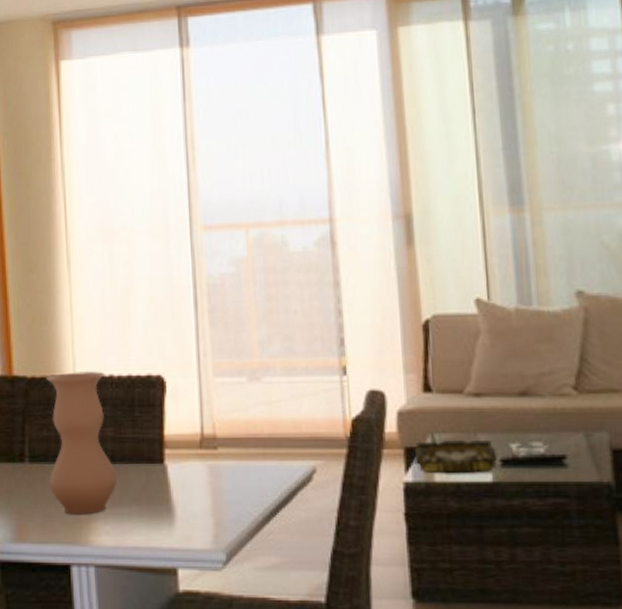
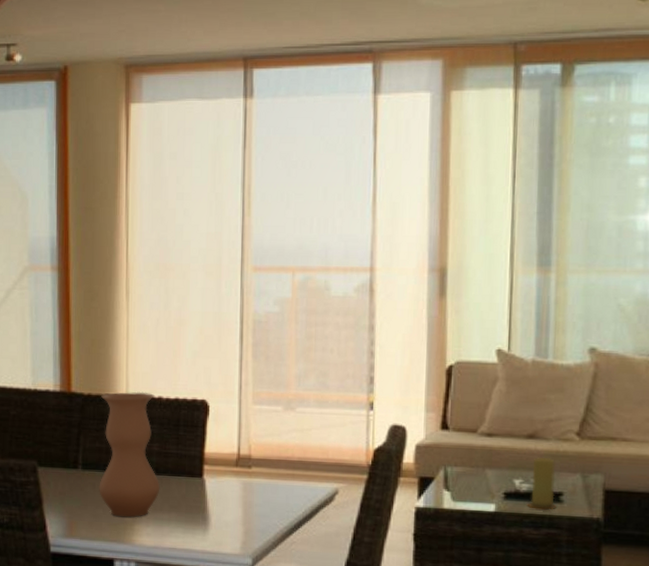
decorative tray: present [415,439,497,473] -> none [428,473,501,503]
candle: none [528,416,561,476] -> present [527,457,557,510]

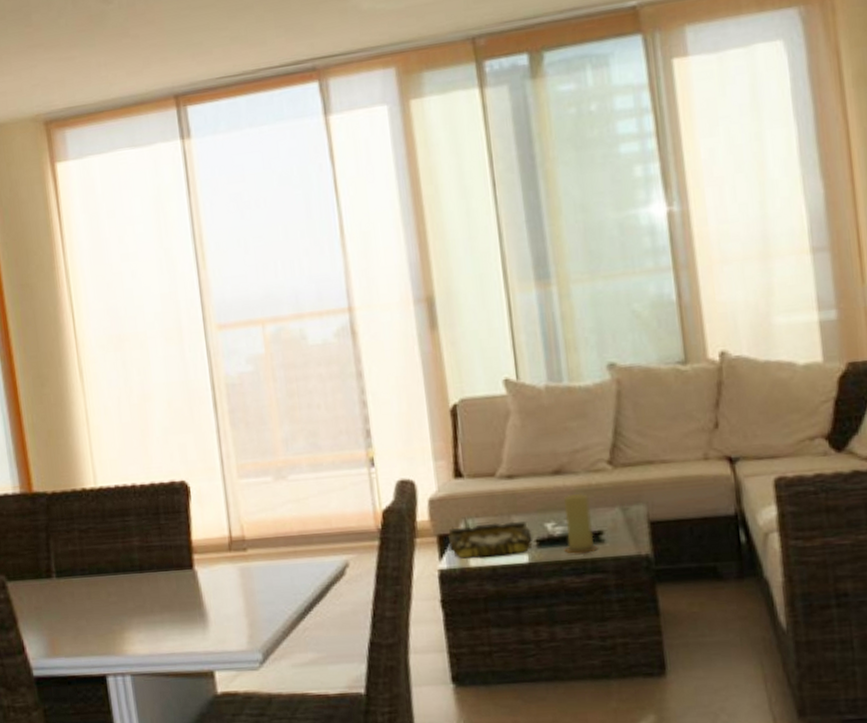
vase: present [99,391,160,518] -> none [67,481,148,626]
decorative tray: none [428,473,501,503] -> present [448,520,532,559]

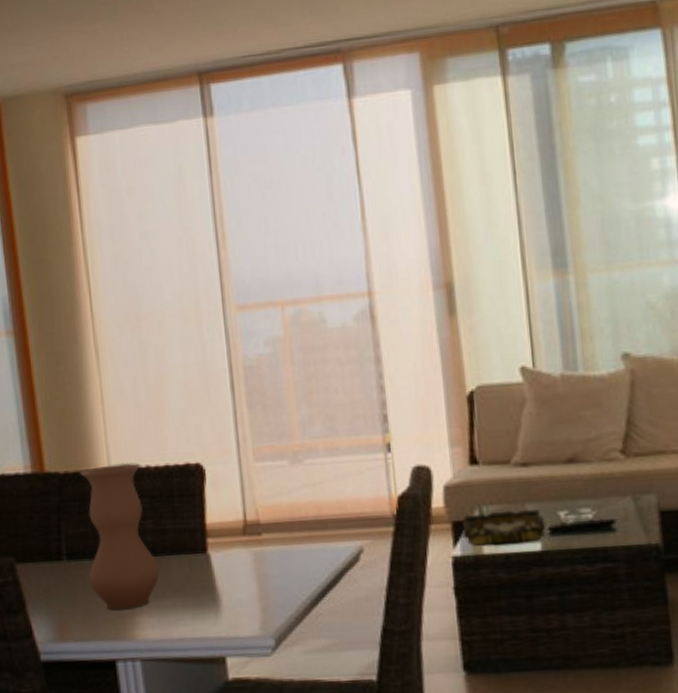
vase: none [67,481,148,626] -> present [80,462,160,610]
candle: present [563,493,598,554] -> none [576,481,610,542]

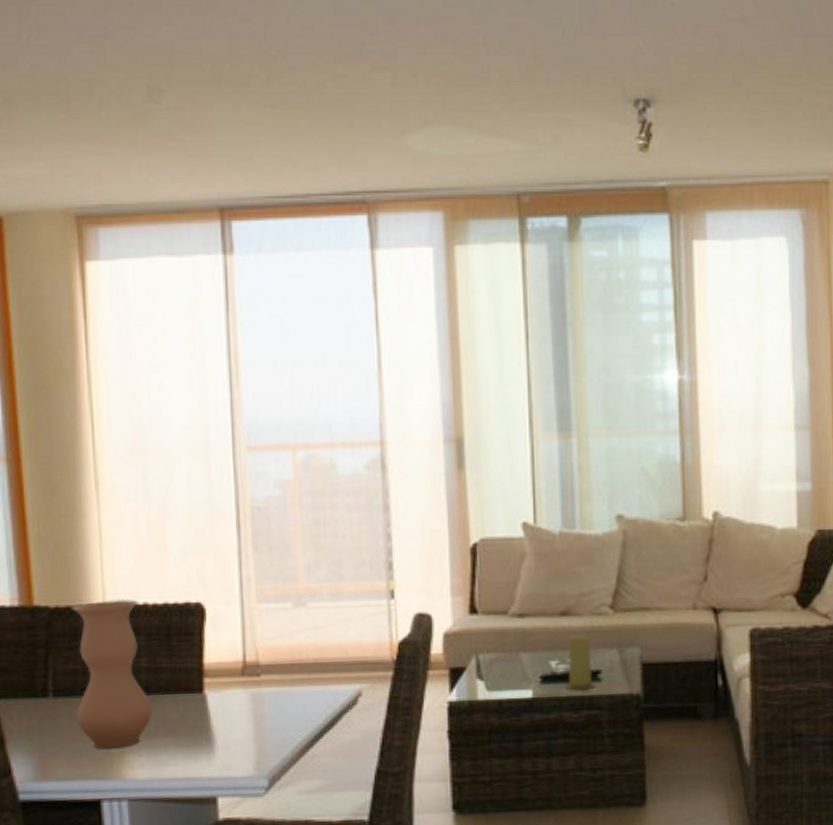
decorative tray: present [463,508,545,546] -> none [460,657,537,692]
candle: none [576,481,610,542] -> present [565,634,595,691]

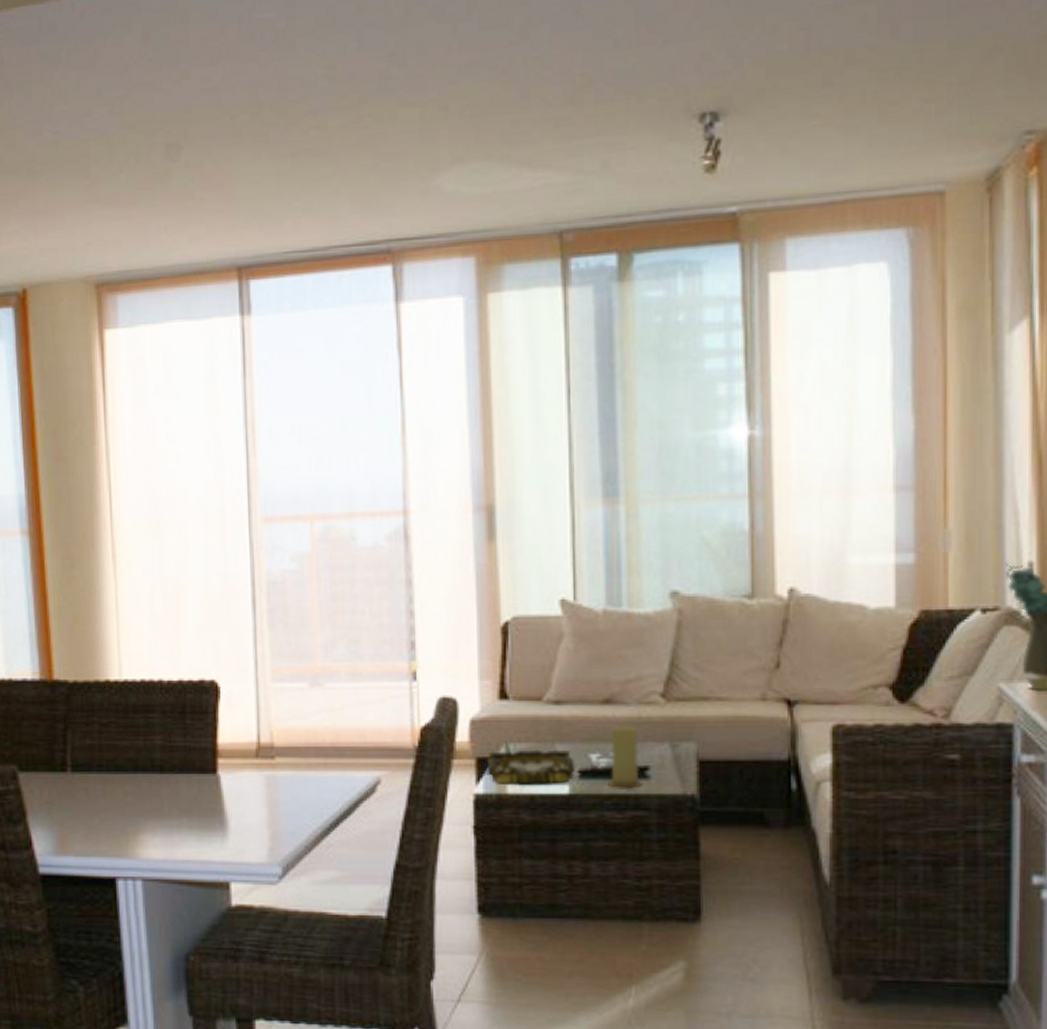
vase: present [72,598,153,749] -> none [90,674,167,827]
decorative tray: none [460,657,537,692] -> present [488,749,575,784]

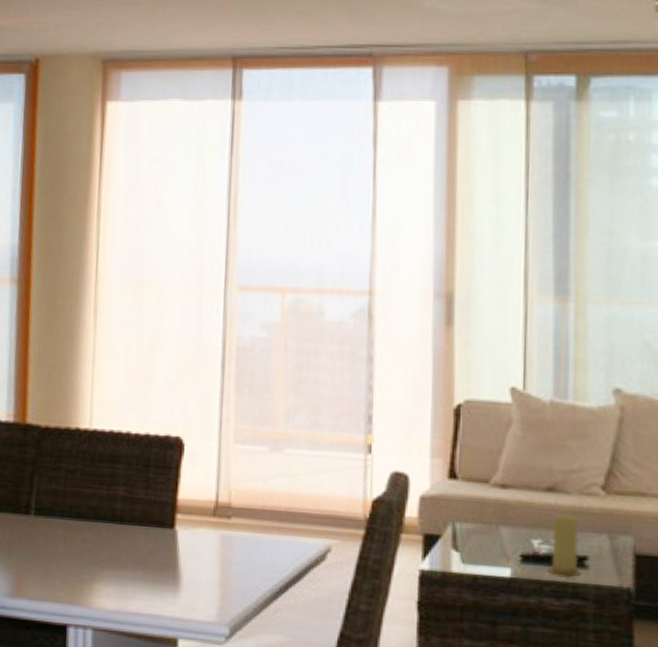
decorative tray: present [488,749,575,784] -> none [434,529,517,566]

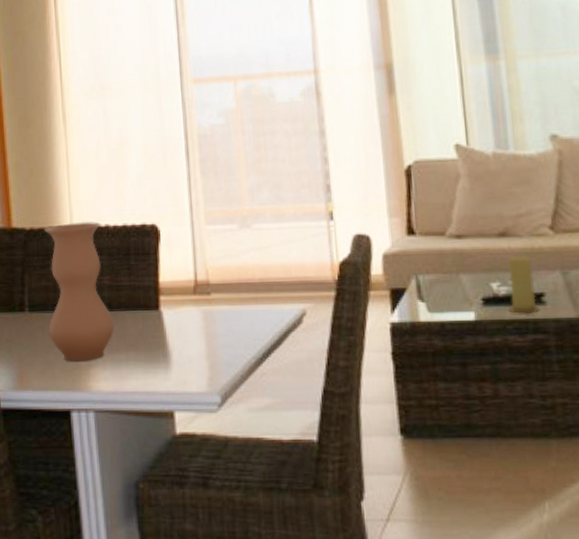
vase: none [53,425,125,575] -> present [44,221,115,362]

